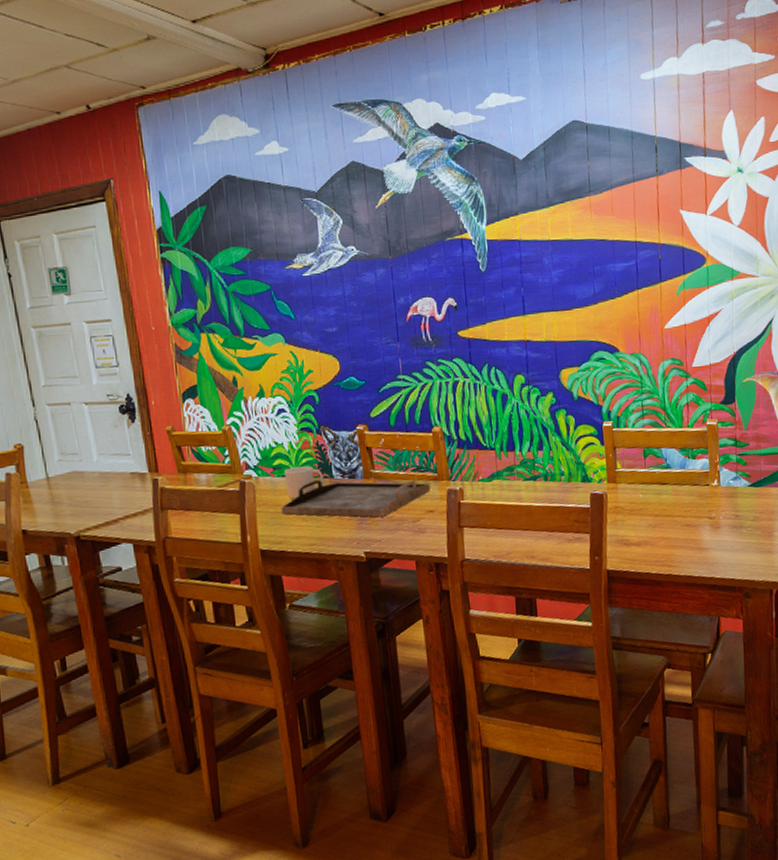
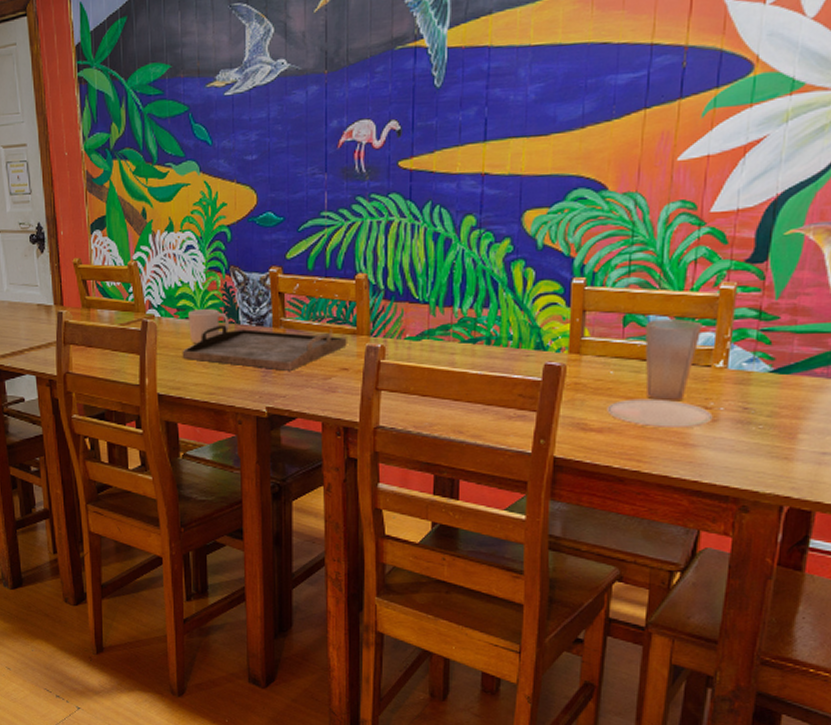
plate: none [641,514,716,538] -> present [607,398,713,429]
cup: none [659,450,699,516] -> present [644,319,703,402]

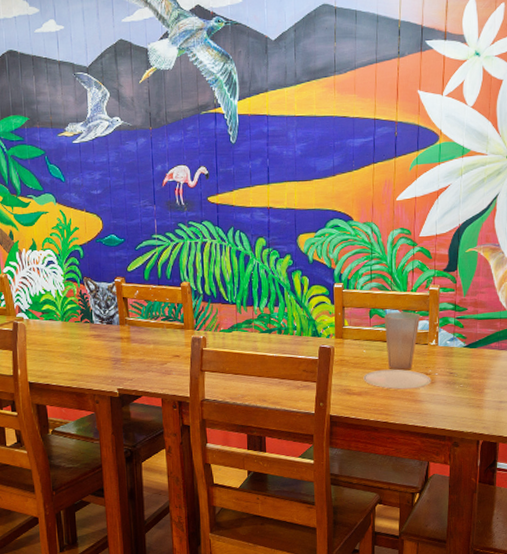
serving tray: present [182,324,347,371] -> none [47,323,177,359]
mug: present [188,309,230,344] -> none [51,312,86,340]

